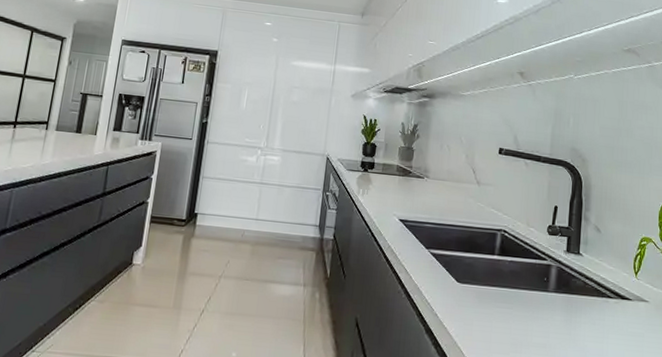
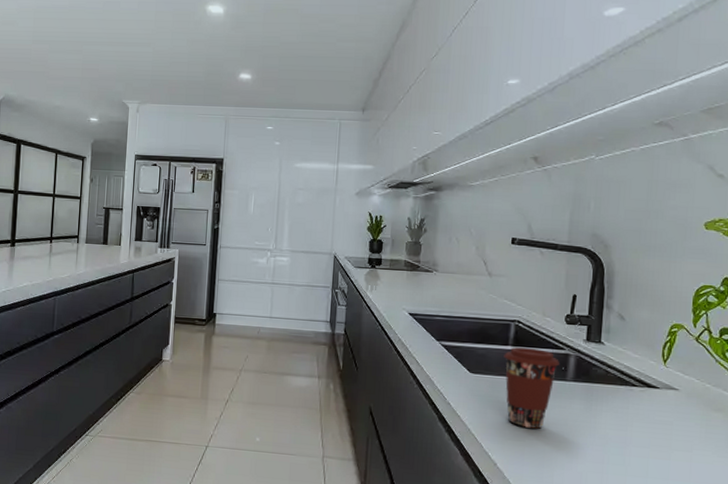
coffee cup: none [490,257,543,341] -> present [503,347,560,429]

